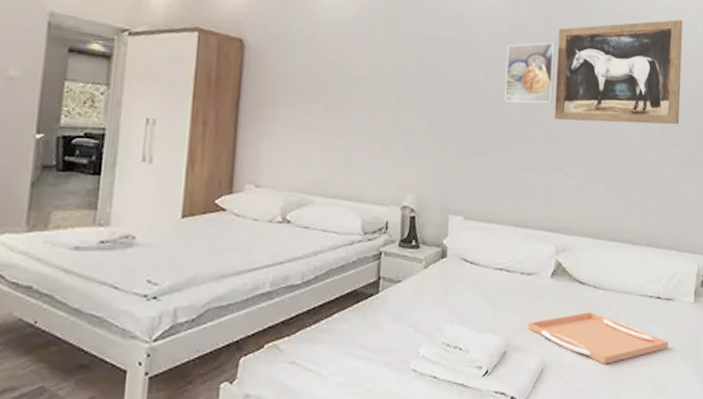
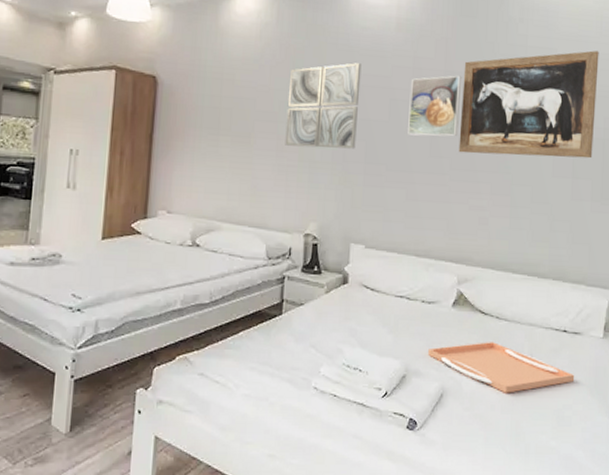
wall art: none [380,28,458,117] -> present [285,63,362,149]

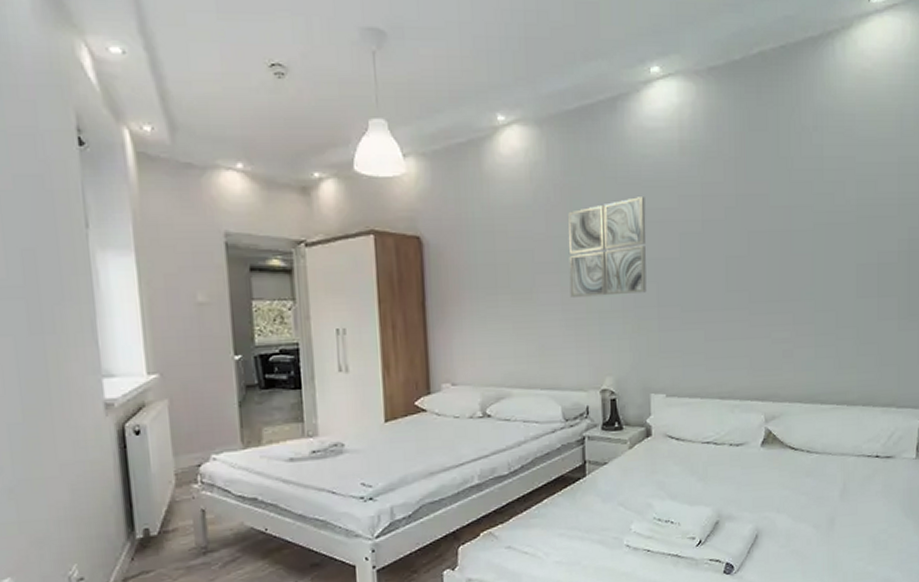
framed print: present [408,75,462,137] -> none [700,198,755,270]
serving tray: present [428,342,575,393] -> none [740,476,889,526]
wall art: present [458,50,599,159] -> none [756,154,900,284]

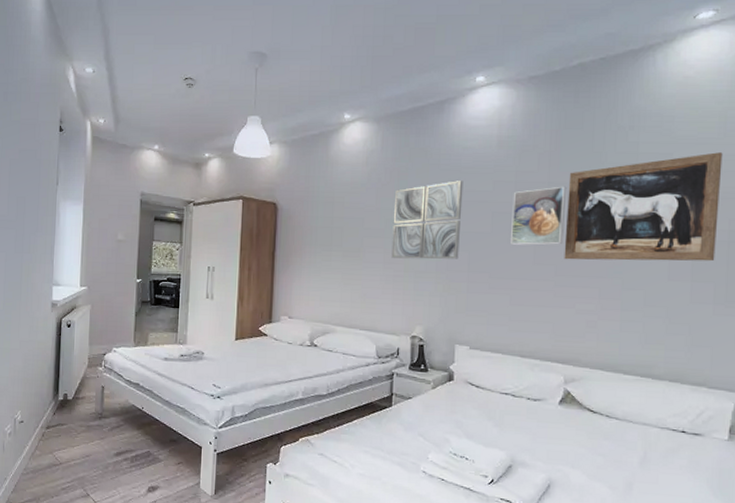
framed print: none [700,198,755,270] -> present [511,186,567,245]
wall art: none [756,154,900,284] -> present [564,152,723,262]

